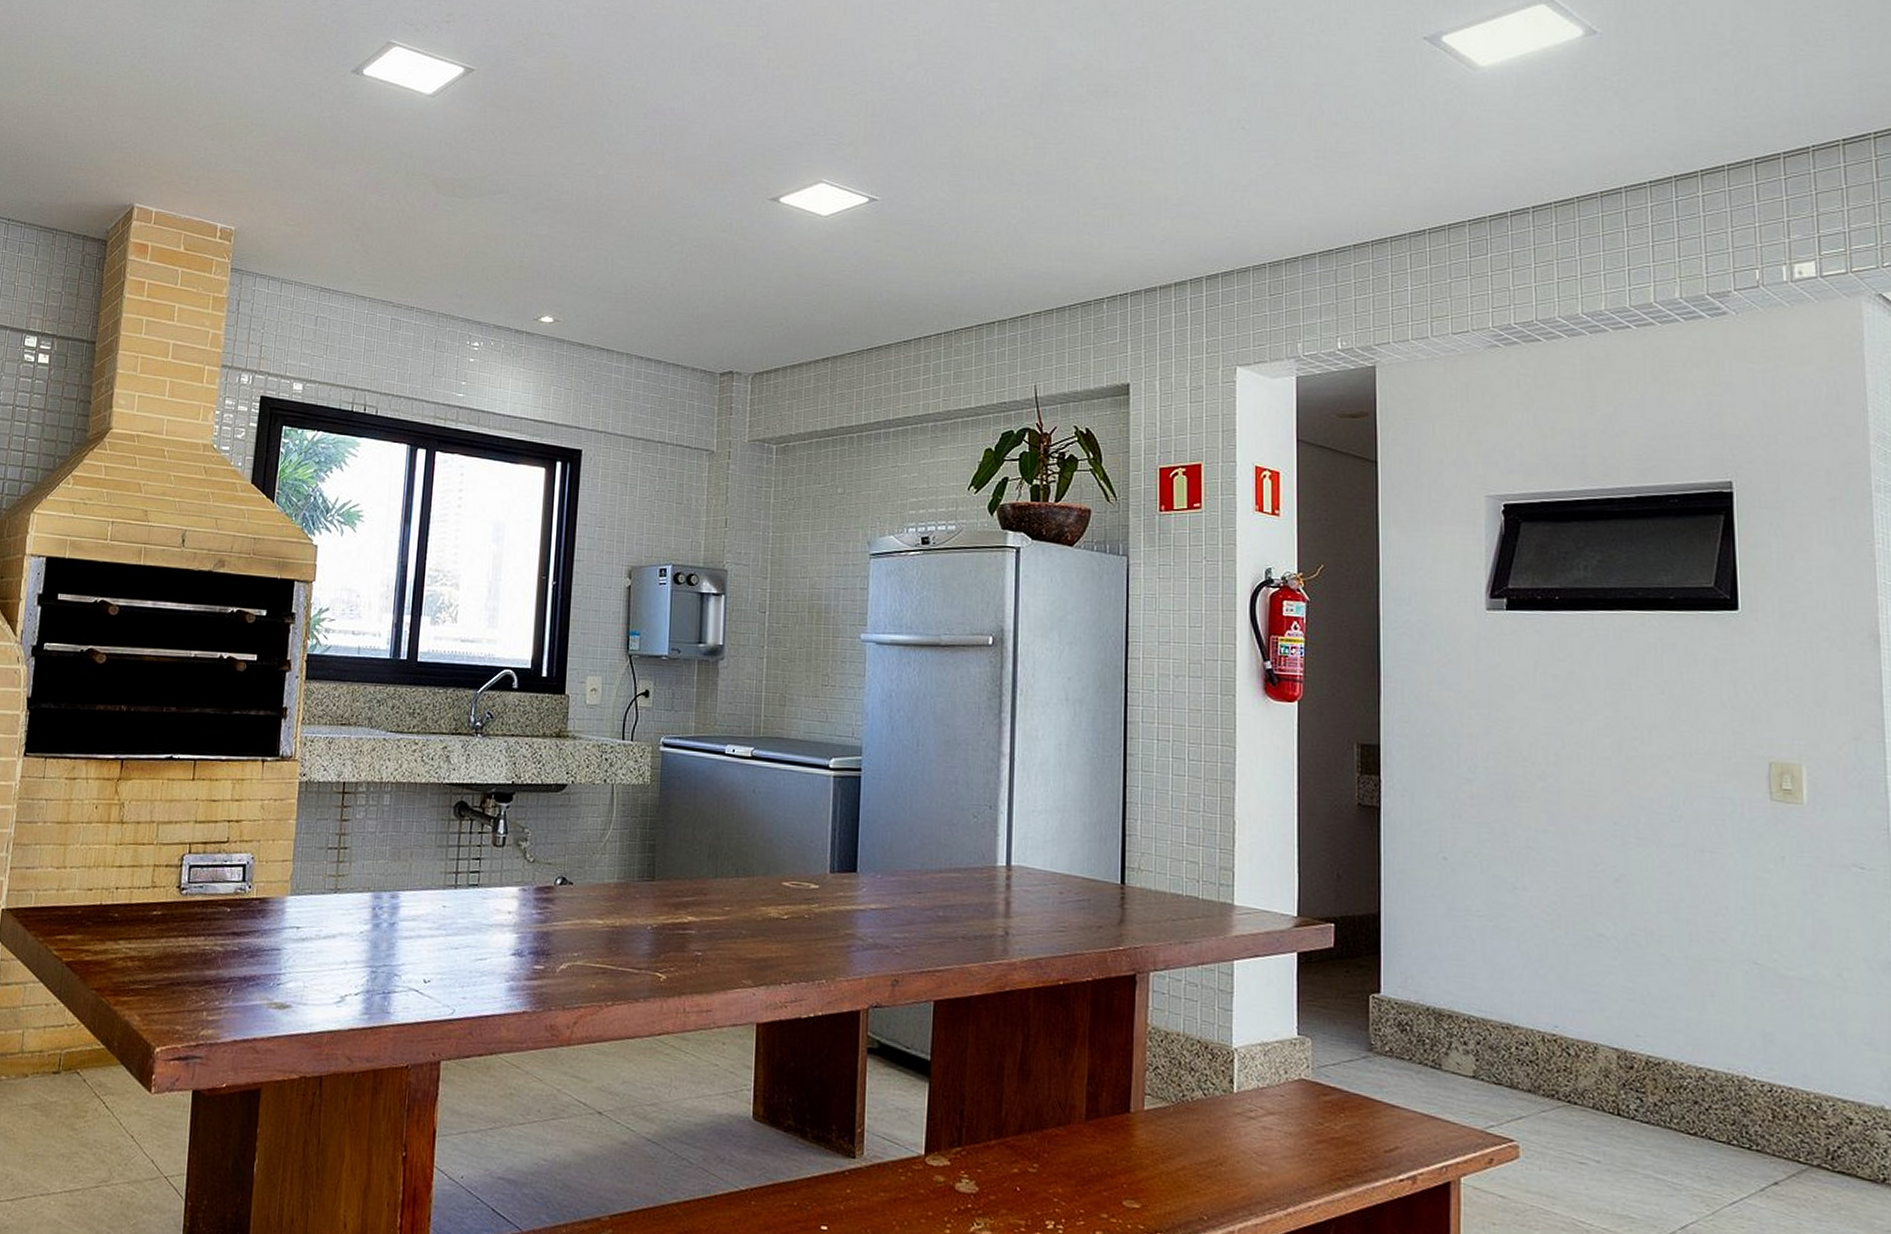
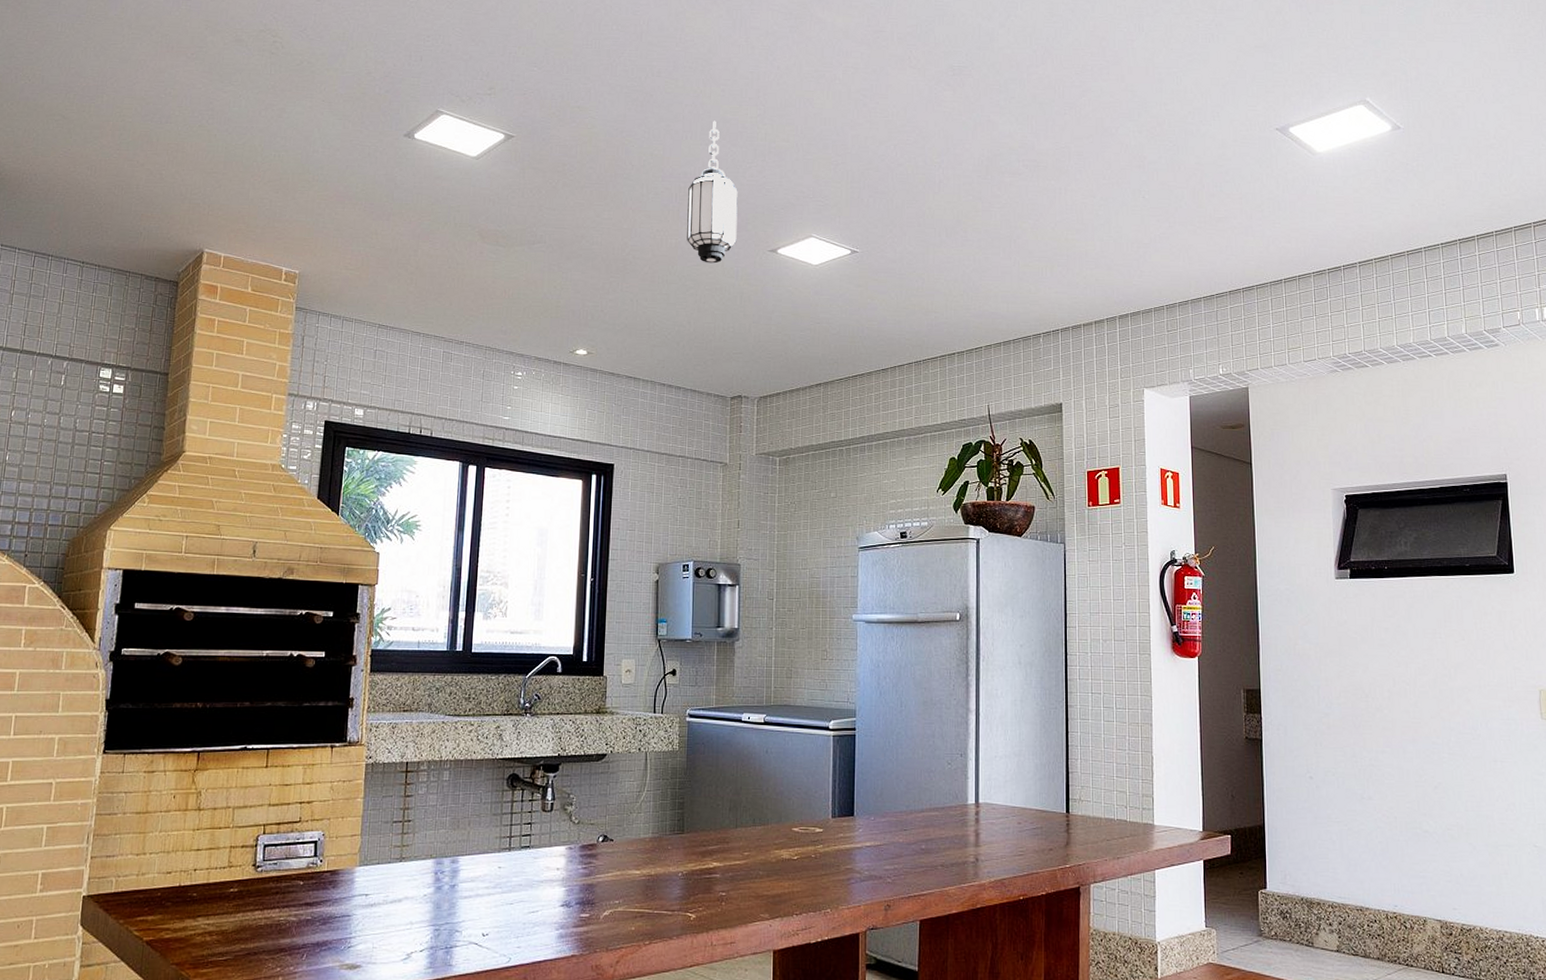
hanging lantern: none [672,45,734,215] -> present [687,120,738,264]

